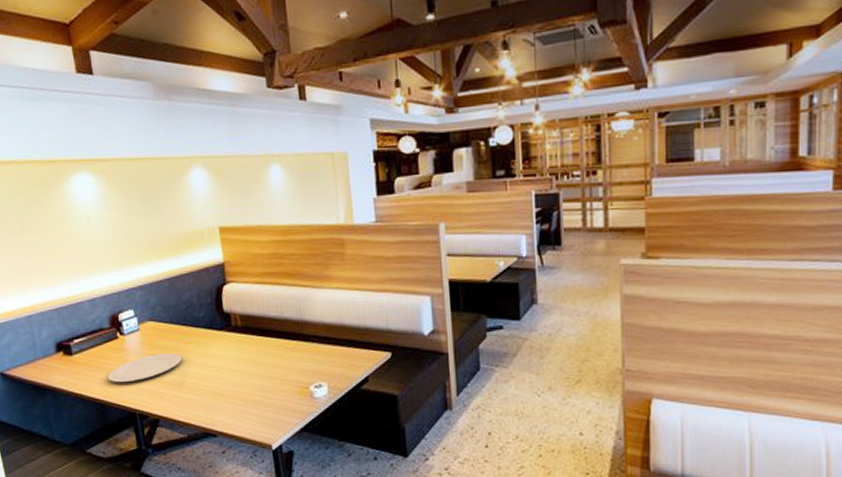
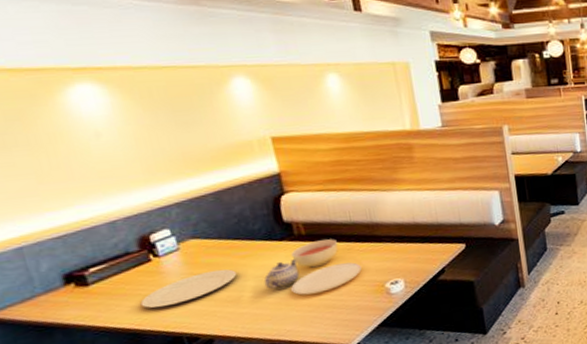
teapot: none [203,350,234,379] -> present [263,259,300,290]
plate: none [225,360,289,388] -> present [291,262,362,296]
bowl: none [228,333,269,361] -> present [291,239,338,268]

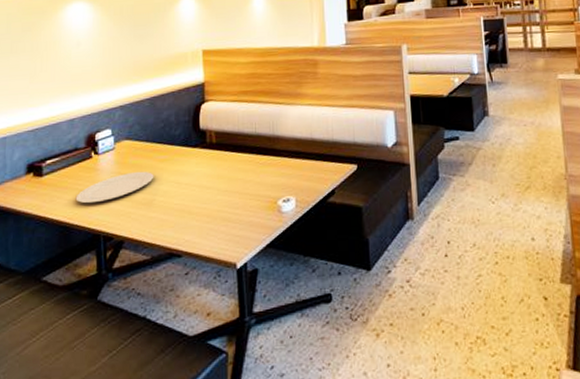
teapot: present [263,259,300,290] -> none [174,167,205,196]
bowl: present [291,239,338,268] -> none [201,149,241,177]
plate: present [291,262,362,296] -> none [196,175,259,205]

